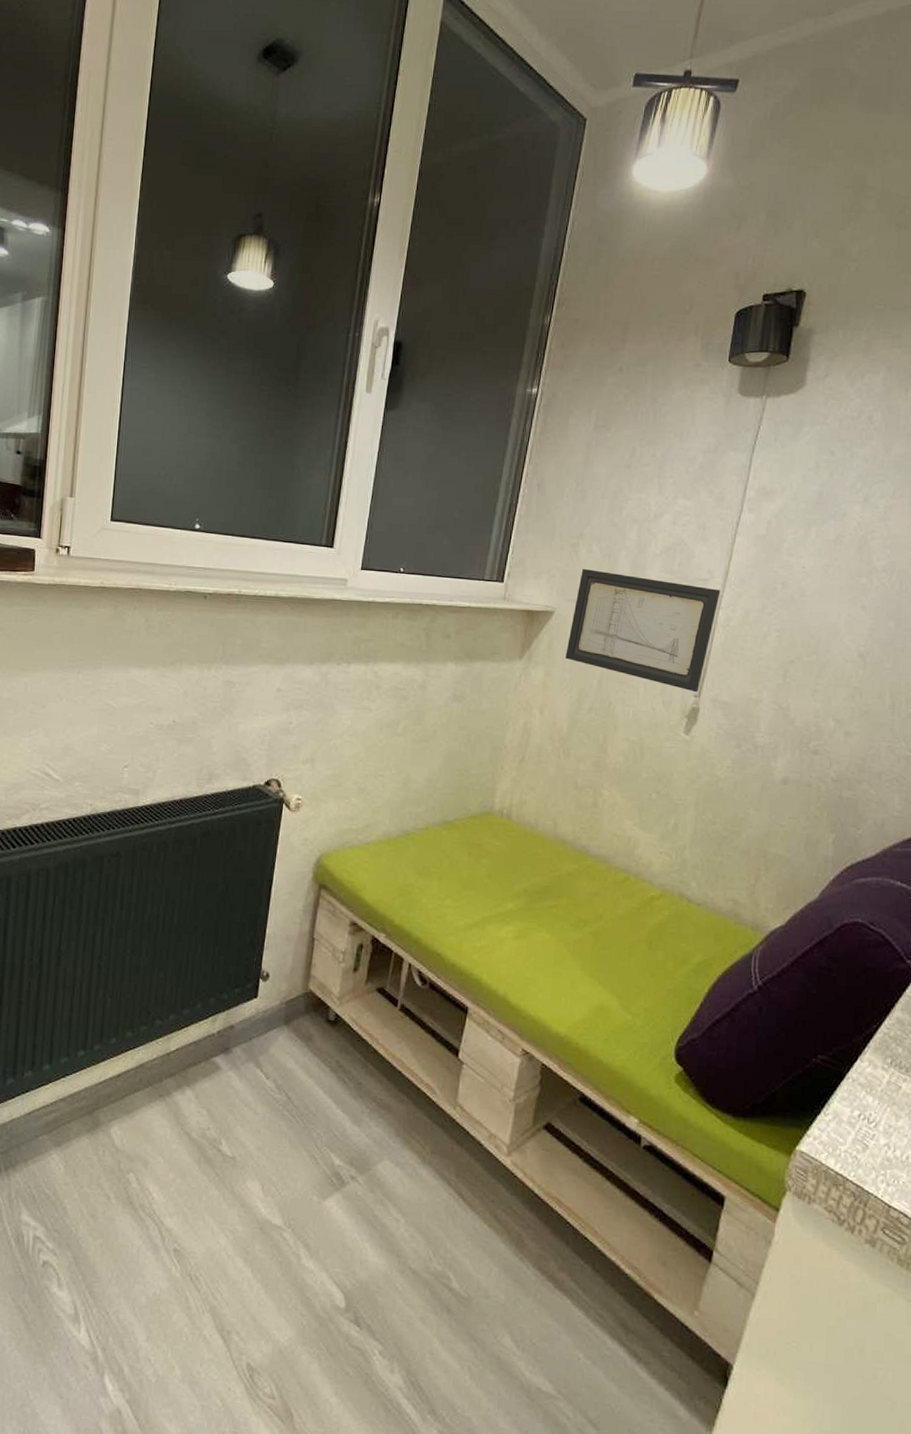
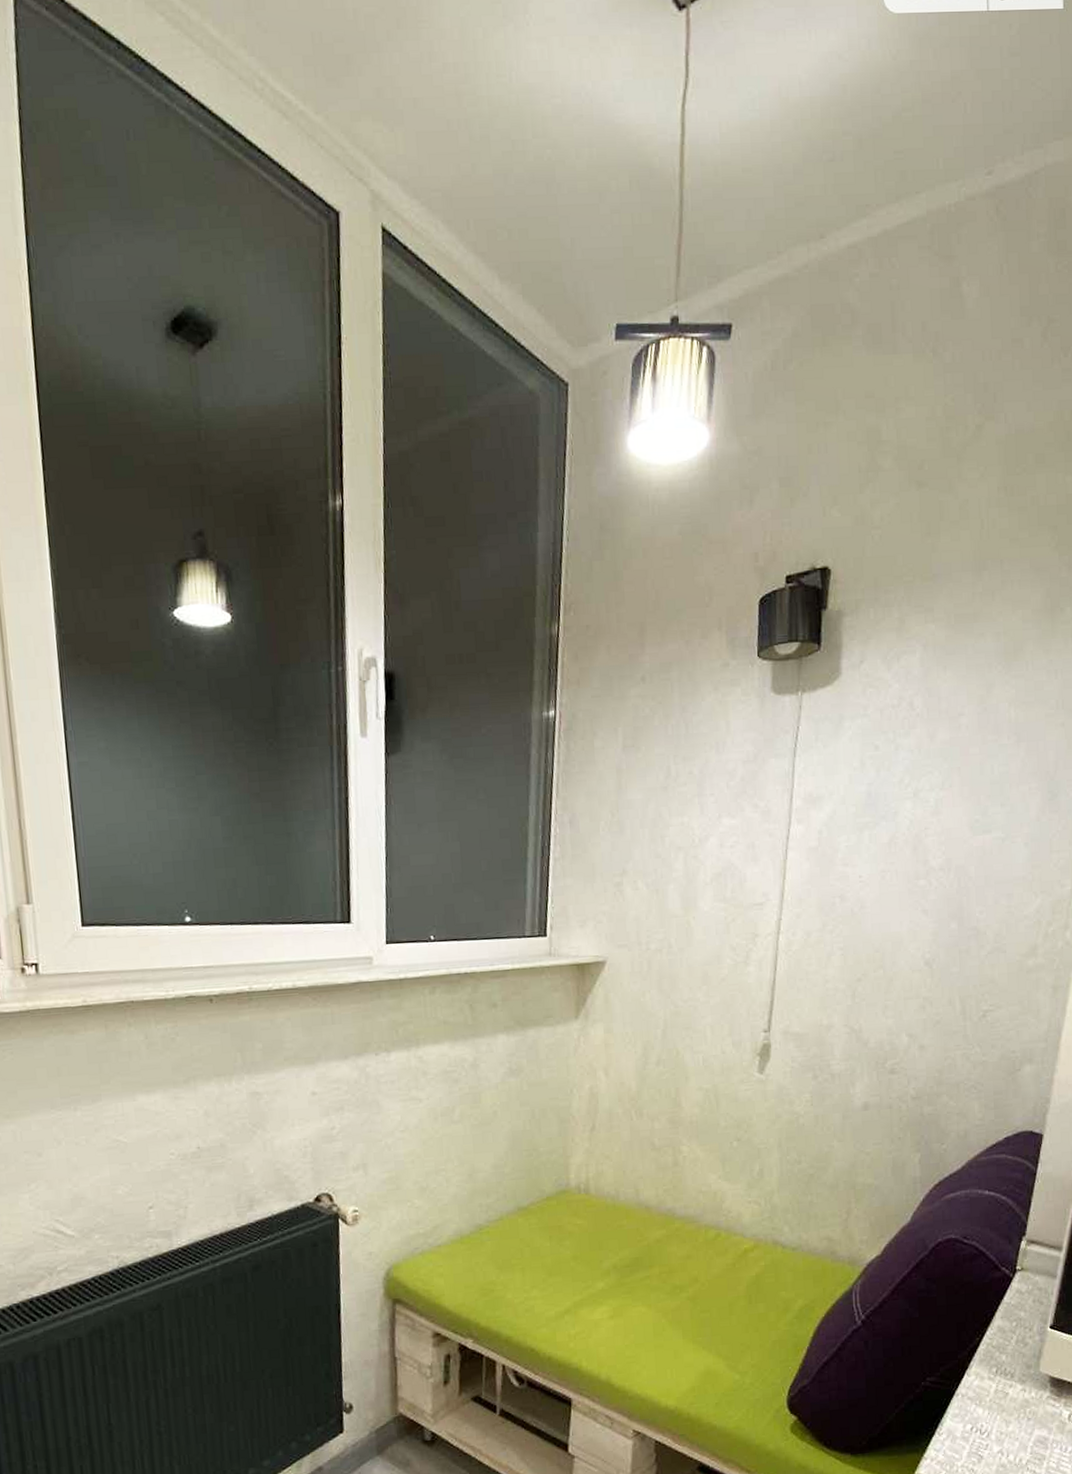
wall art: present [565,568,721,693] -> none [624,908,778,1027]

